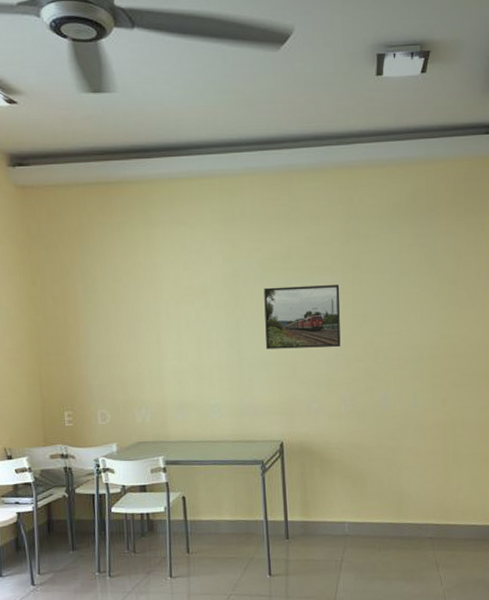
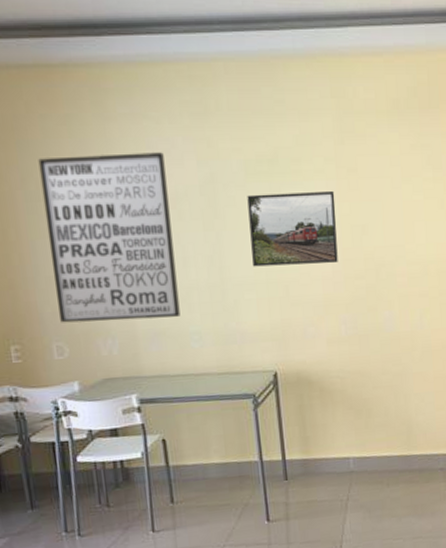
wall art: none [95,252,203,394] -> present [38,152,181,323]

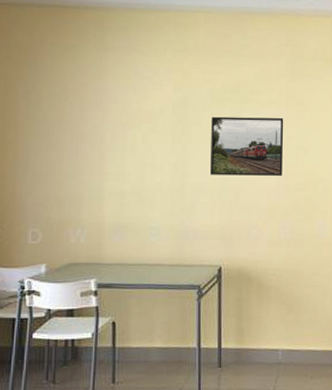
wall art: present [38,152,181,323] -> none [39,76,147,213]

